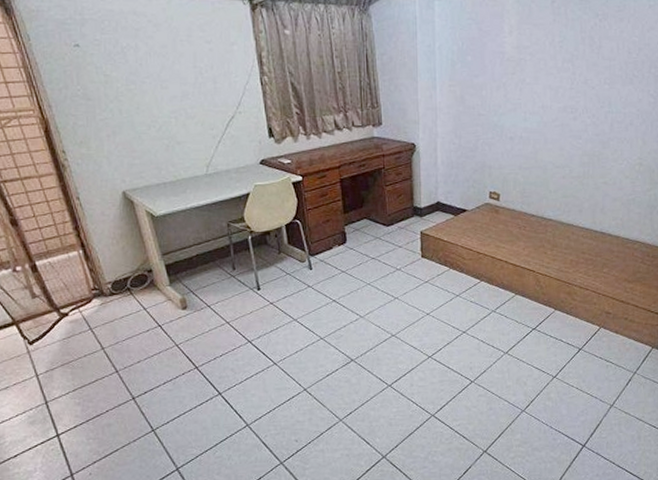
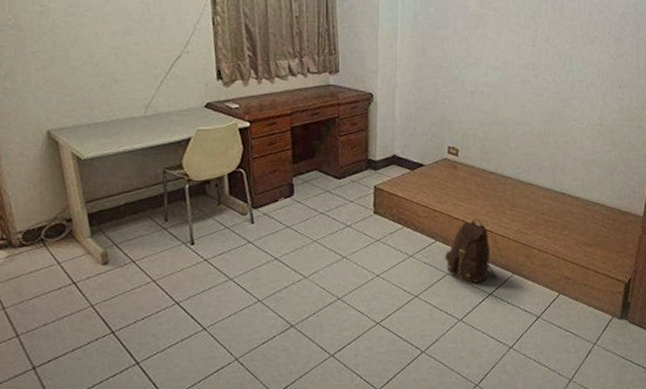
backpack: none [490,259,541,319] -> present [445,219,498,283]

